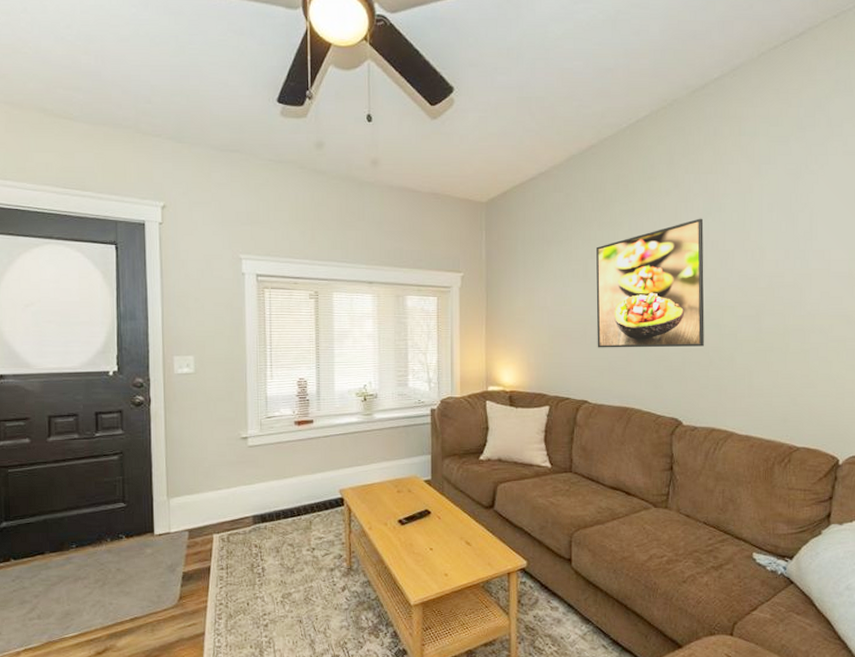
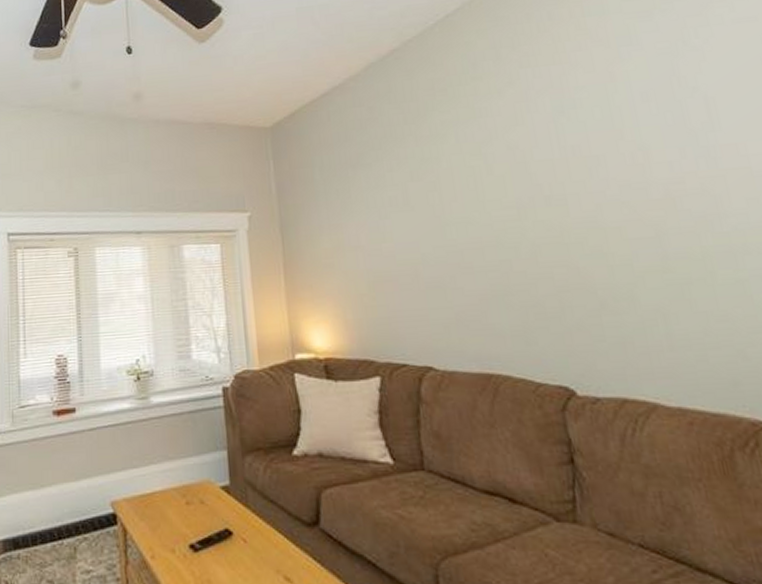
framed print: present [595,218,705,348] -> none [415,119,587,295]

